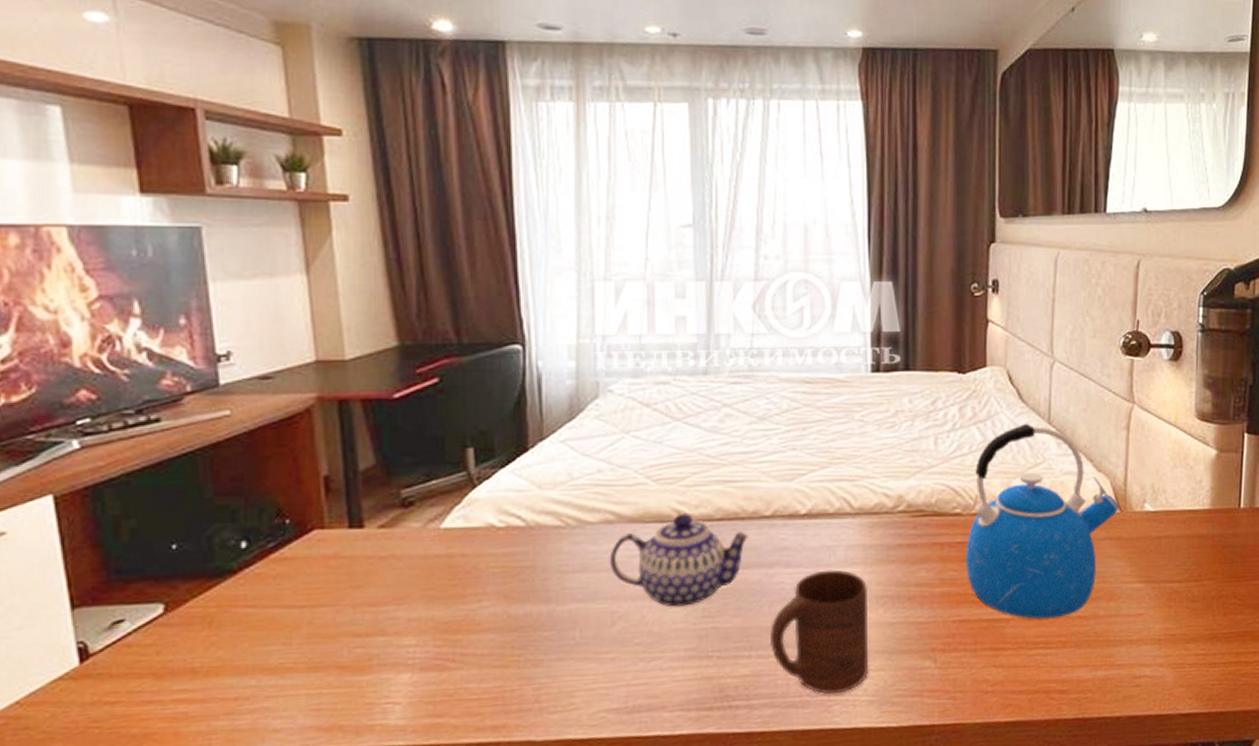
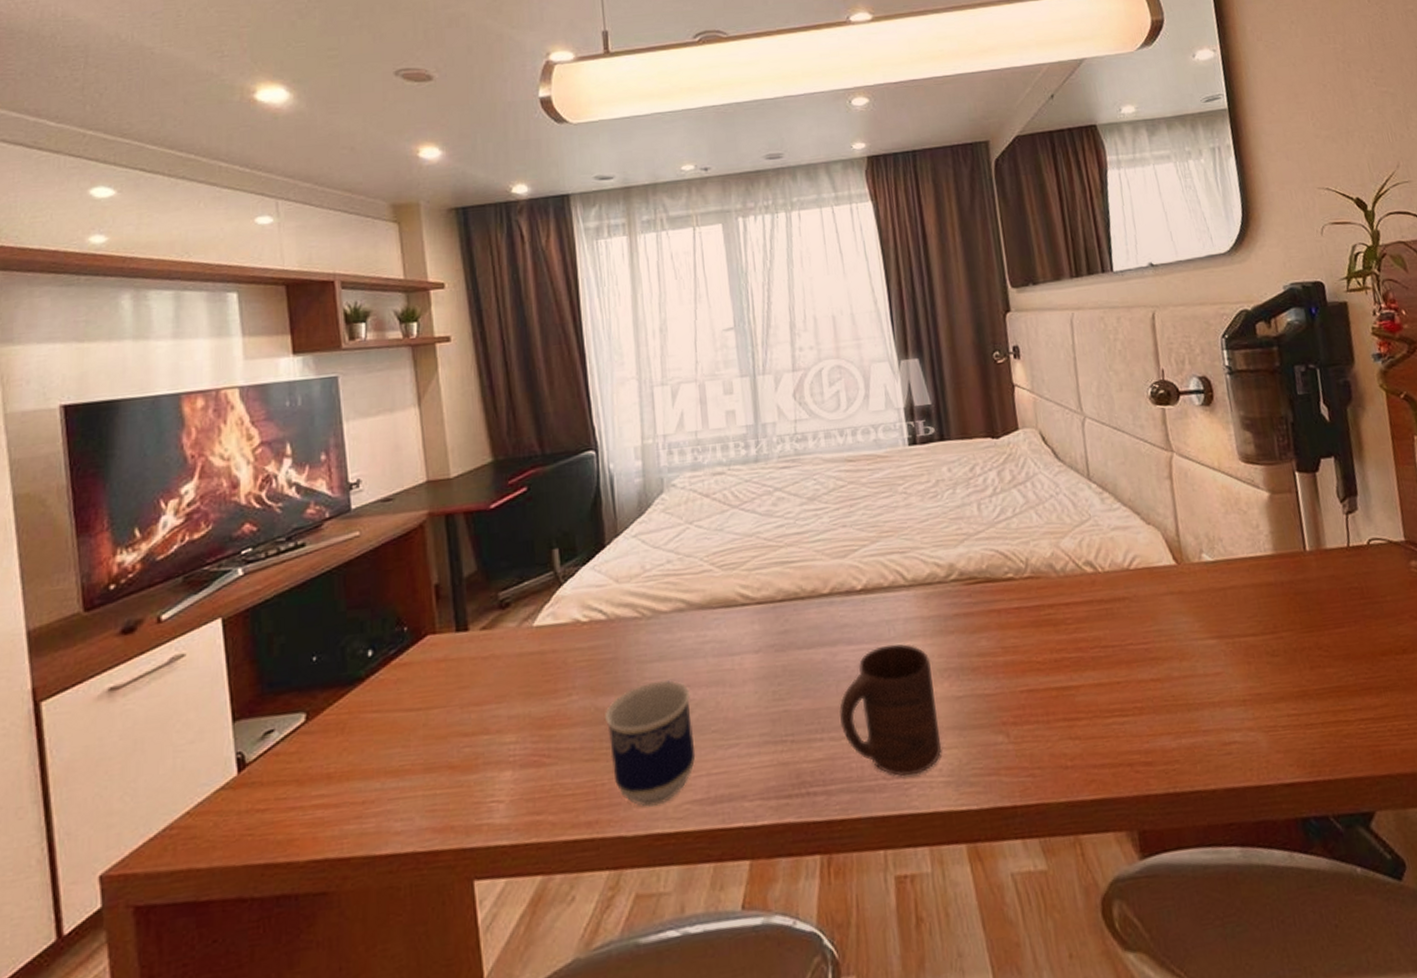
cup: none [518,592,615,714] -> present [605,680,696,807]
teapot: present [609,512,750,607] -> none [683,596,811,692]
kettle: present [965,423,1119,619] -> none [1021,481,1176,685]

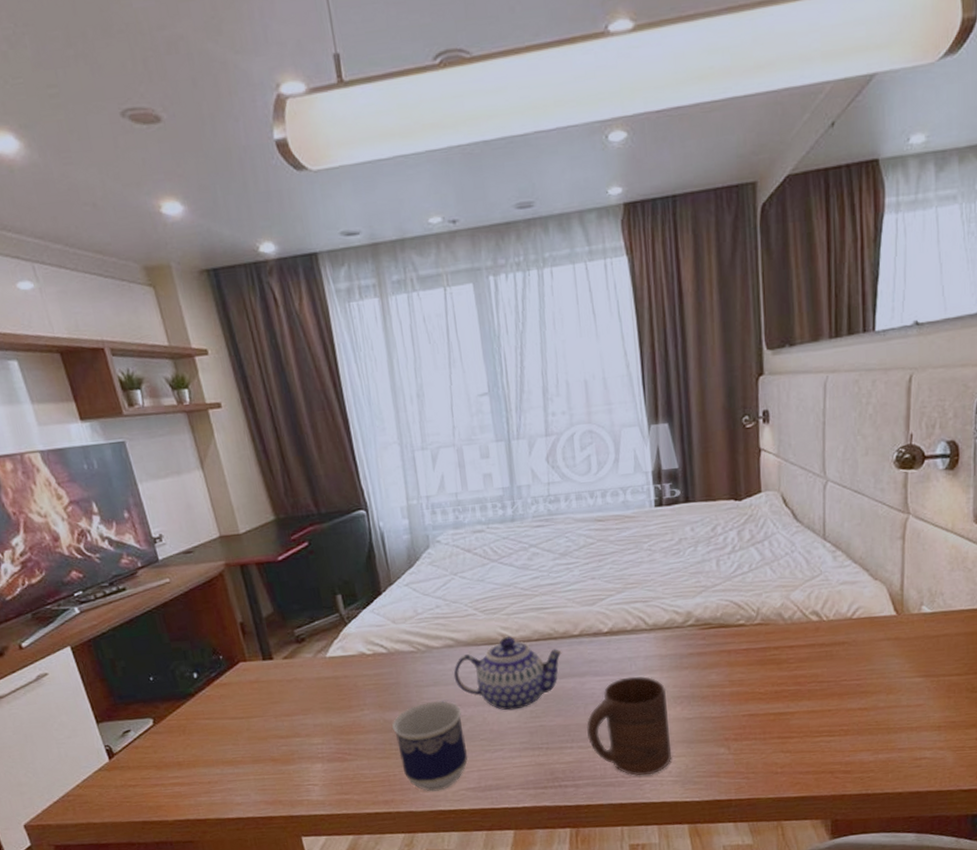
teapot: none [683,596,811,692] -> present [453,636,563,711]

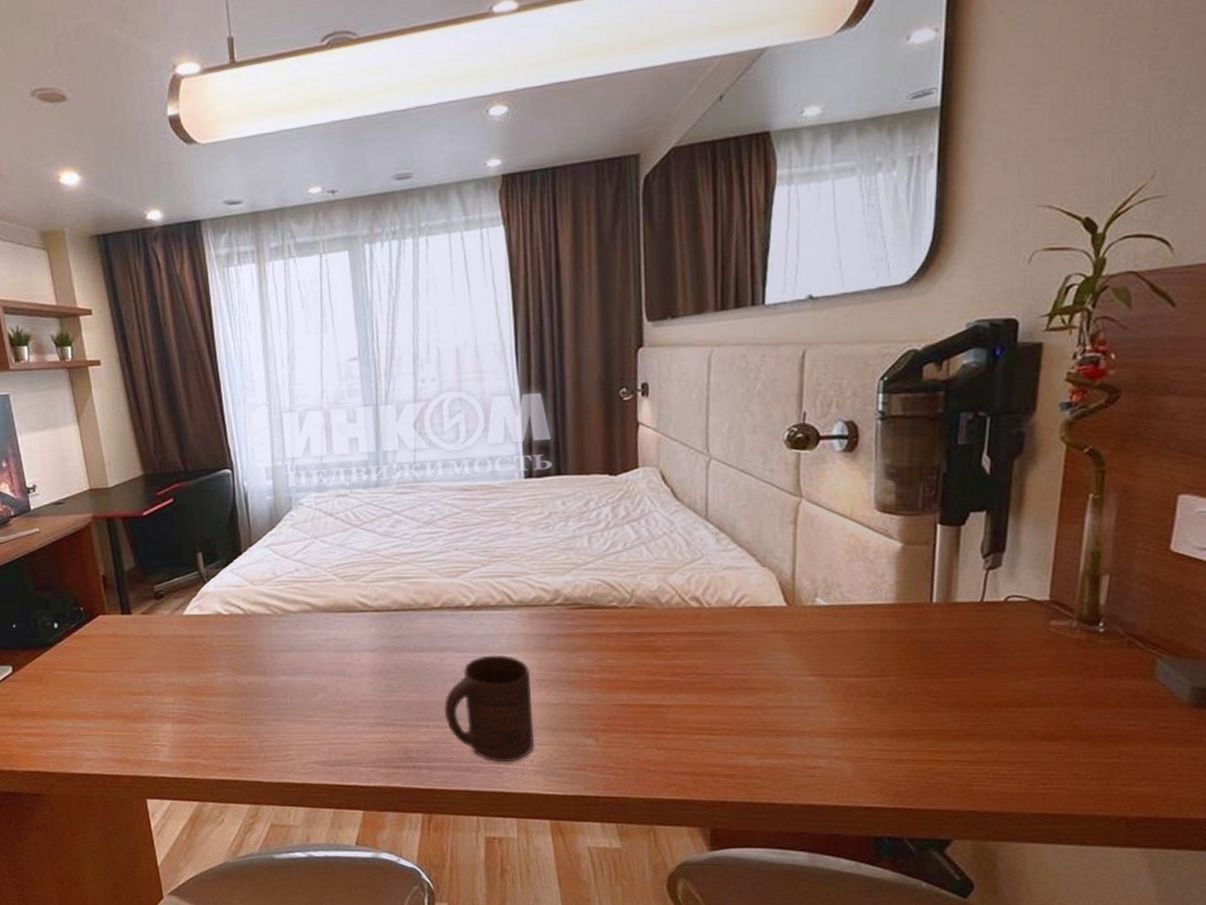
cup: present [392,701,468,792] -> none [244,667,319,762]
teapot: present [453,636,563,711] -> none [309,604,423,682]

